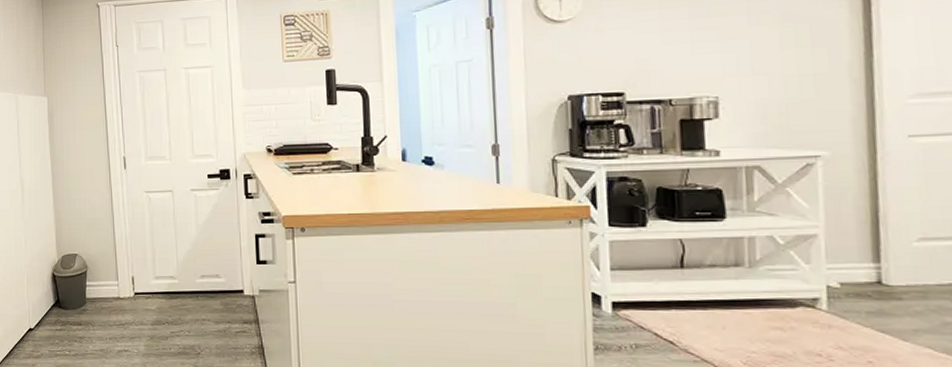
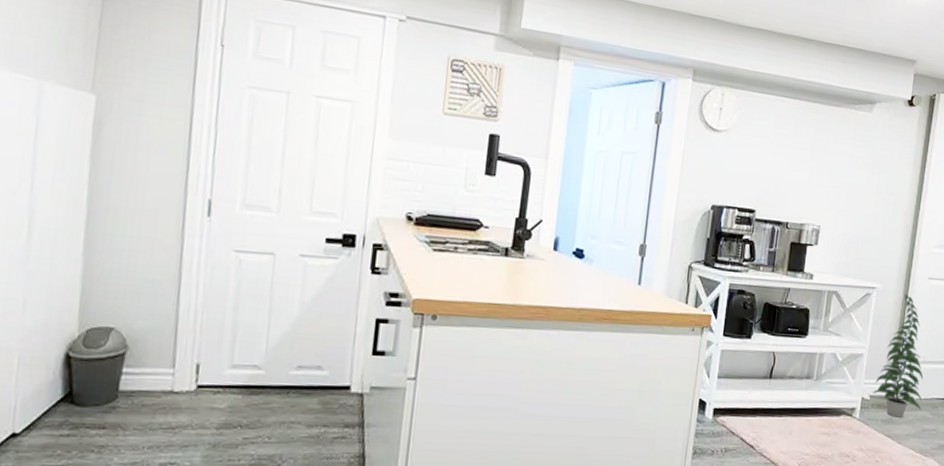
plant: none [844,159,935,309] -> present [873,294,923,418]

